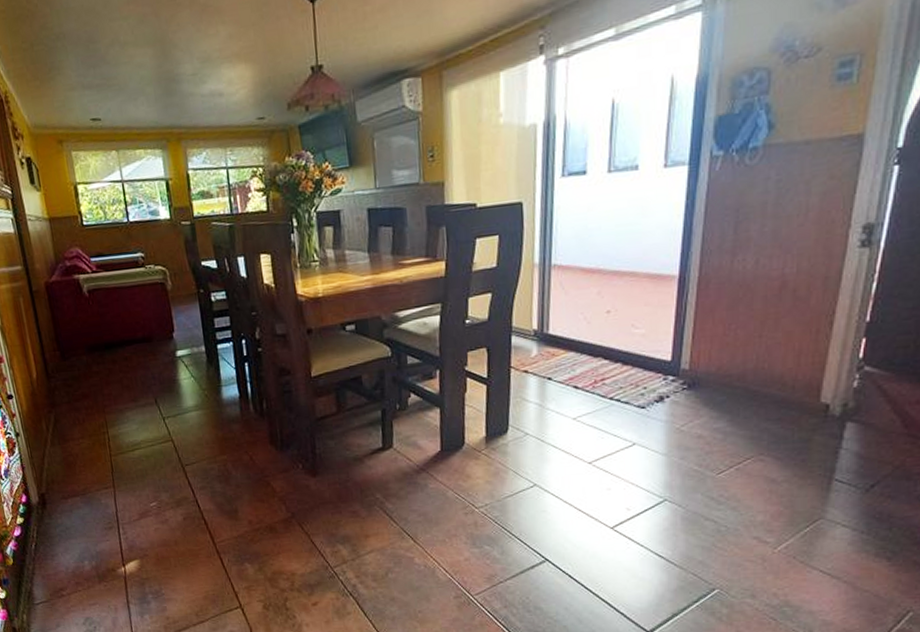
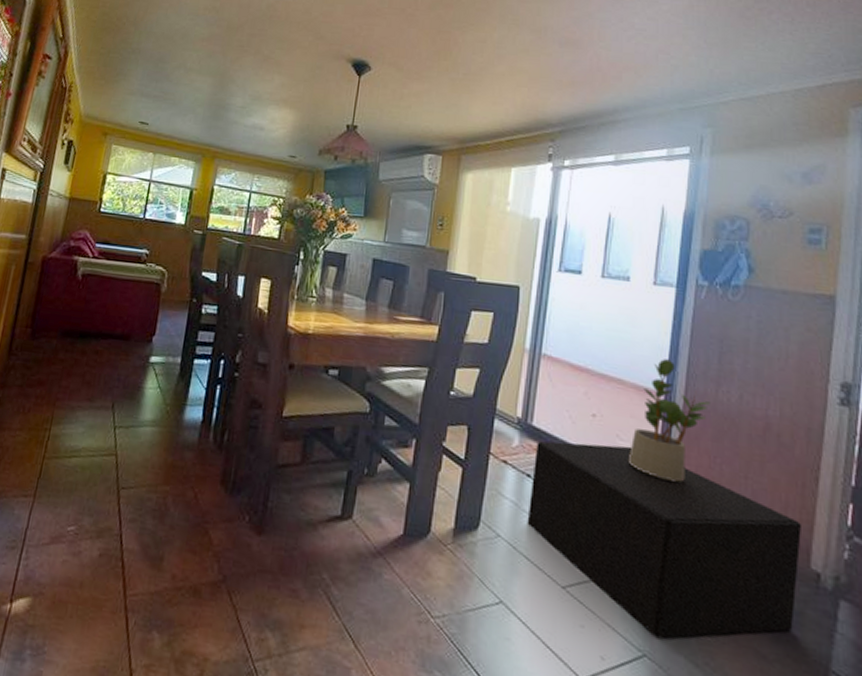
nightstand: none [551,332,815,484] -> present [527,441,803,638]
potted plant: none [645,241,725,355] -> present [629,359,710,482]

